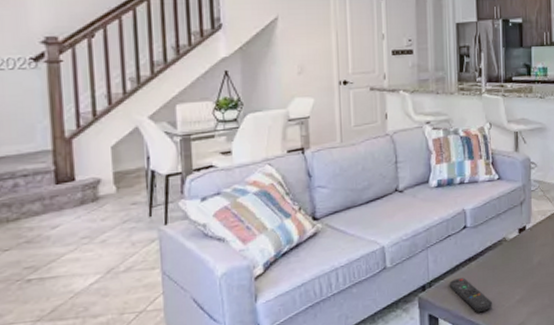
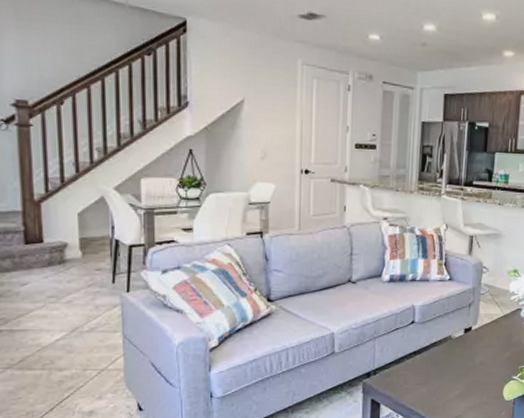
remote control: present [449,277,492,312] -> none [393,369,433,402]

